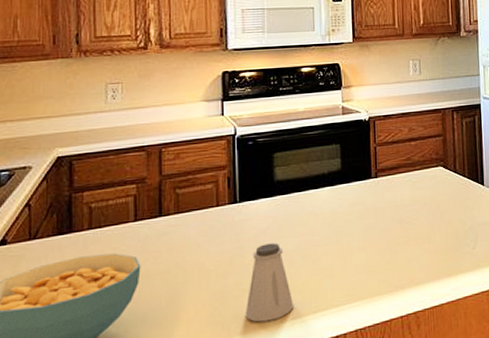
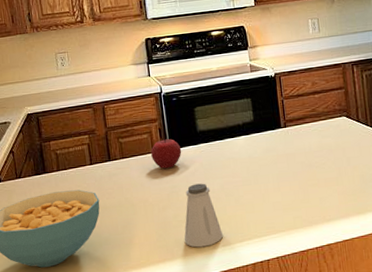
apple: none [215,189,253,226] -> present [151,138,182,169]

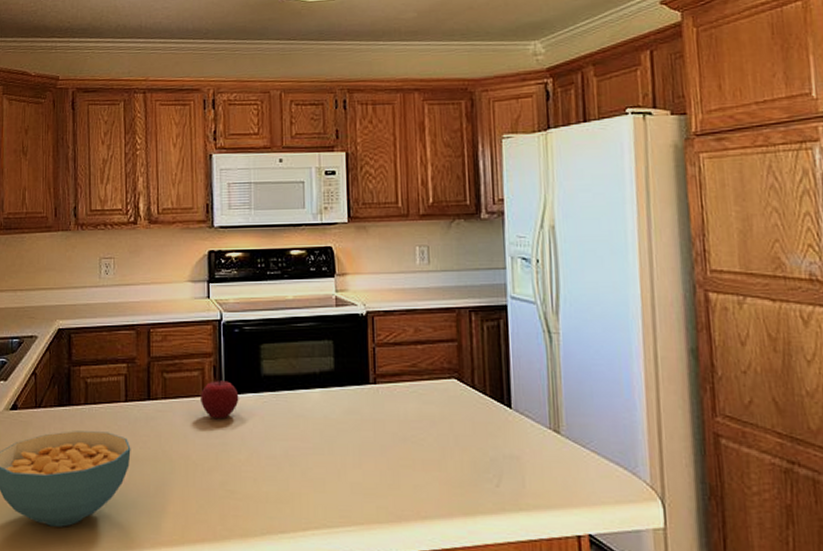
saltshaker: present [184,183,224,248] -> none [231,444,282,530]

